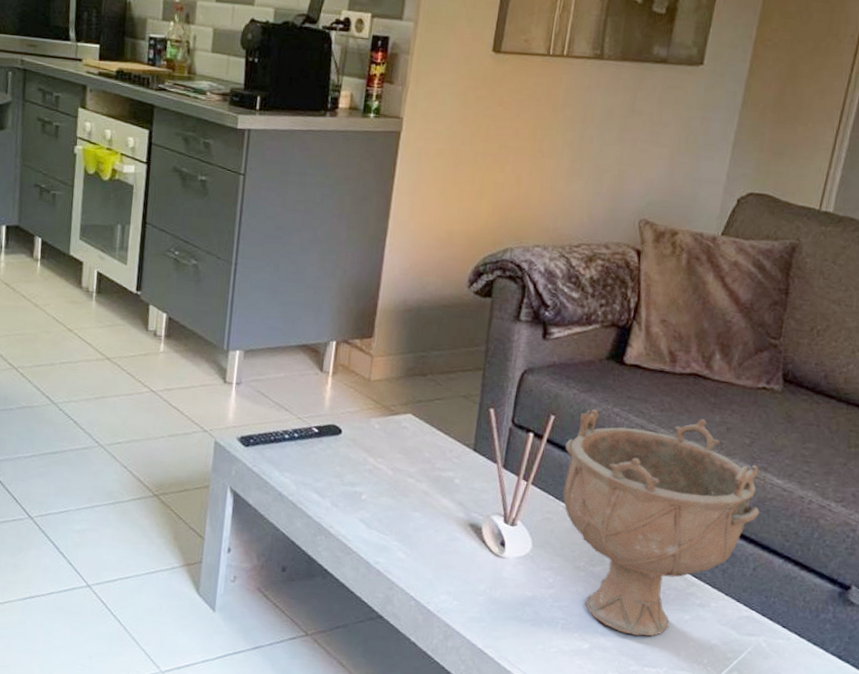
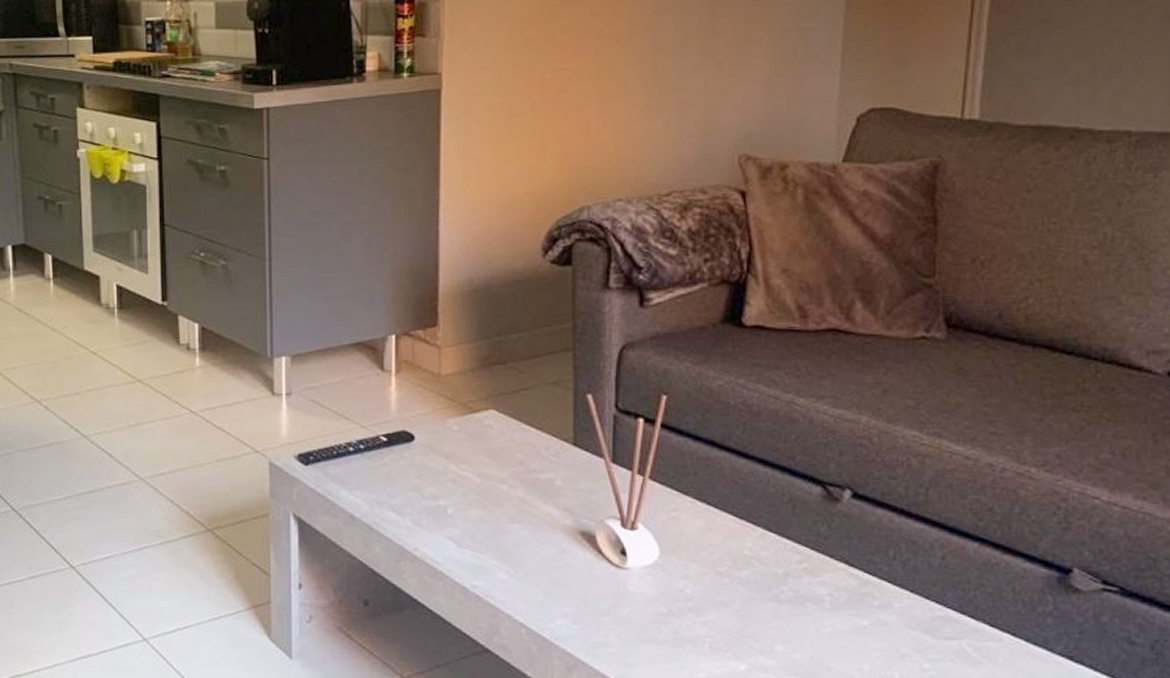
decorative bowl: present [563,410,760,637] -> none [685,381,940,650]

